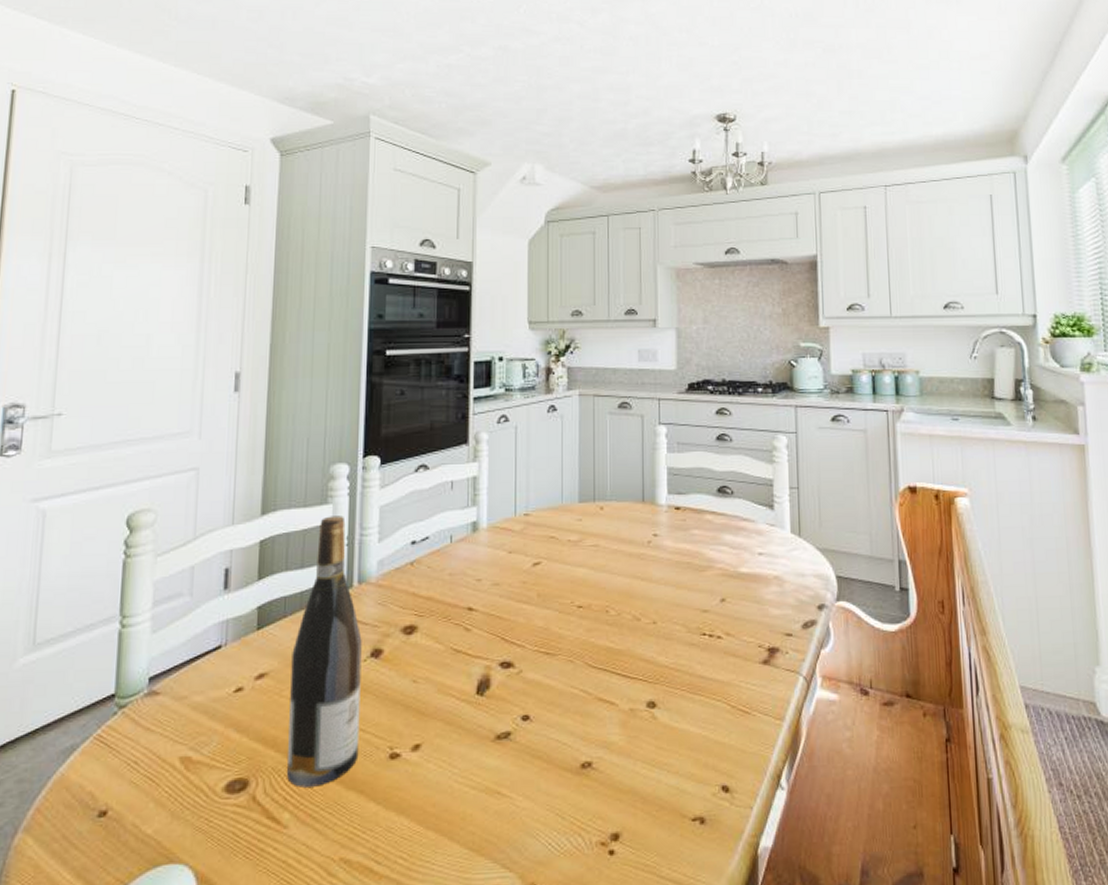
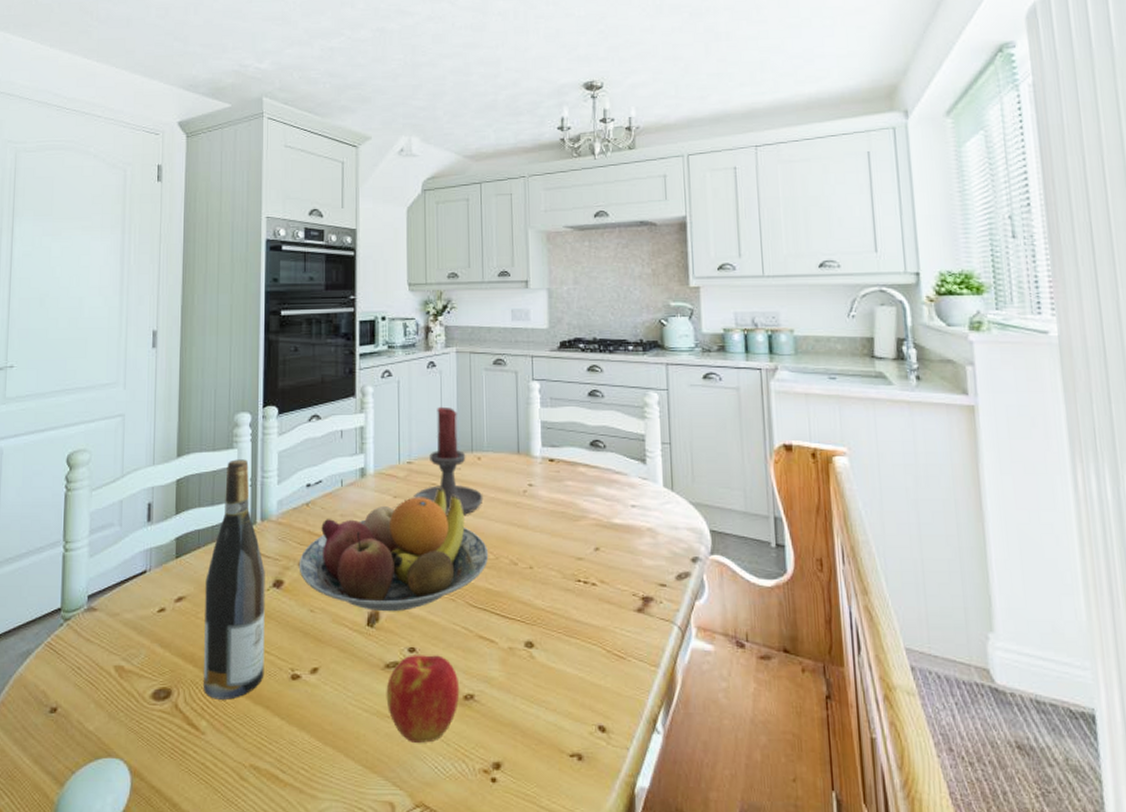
fruit bowl: none [400,540,610,678] -> present [298,487,489,612]
apple: none [496,722,577,819] -> present [386,655,460,743]
candle holder: none [531,453,606,572] -> present [414,406,484,517]

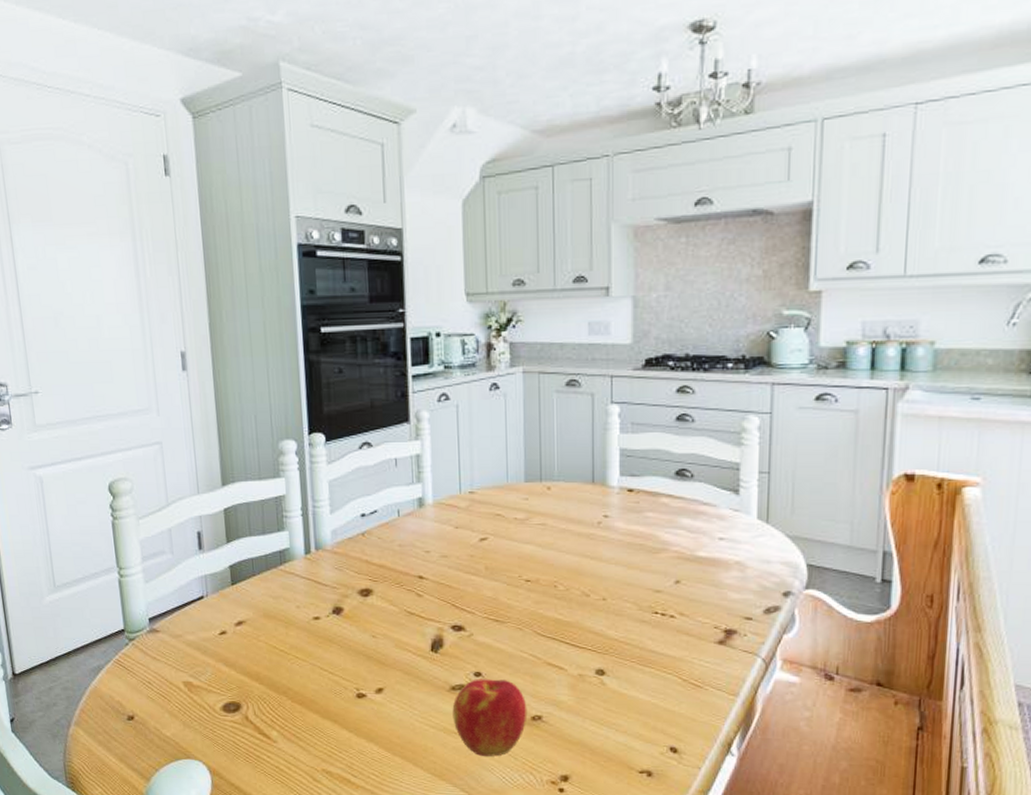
wine bottle: present [204,459,265,700] -> none [263,488,330,714]
fruit bowl: present [298,487,489,612] -> none [357,518,559,639]
candle holder: present [414,406,484,517] -> none [477,432,553,548]

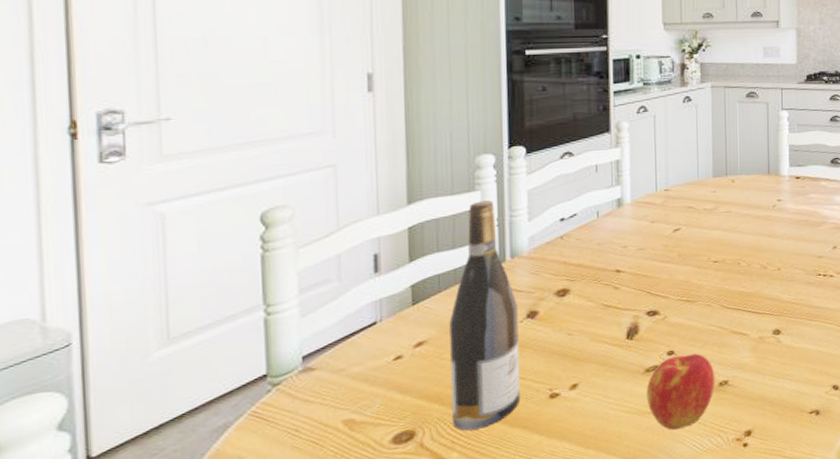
wine bottle: none [263,488,330,714] -> present [449,200,521,431]

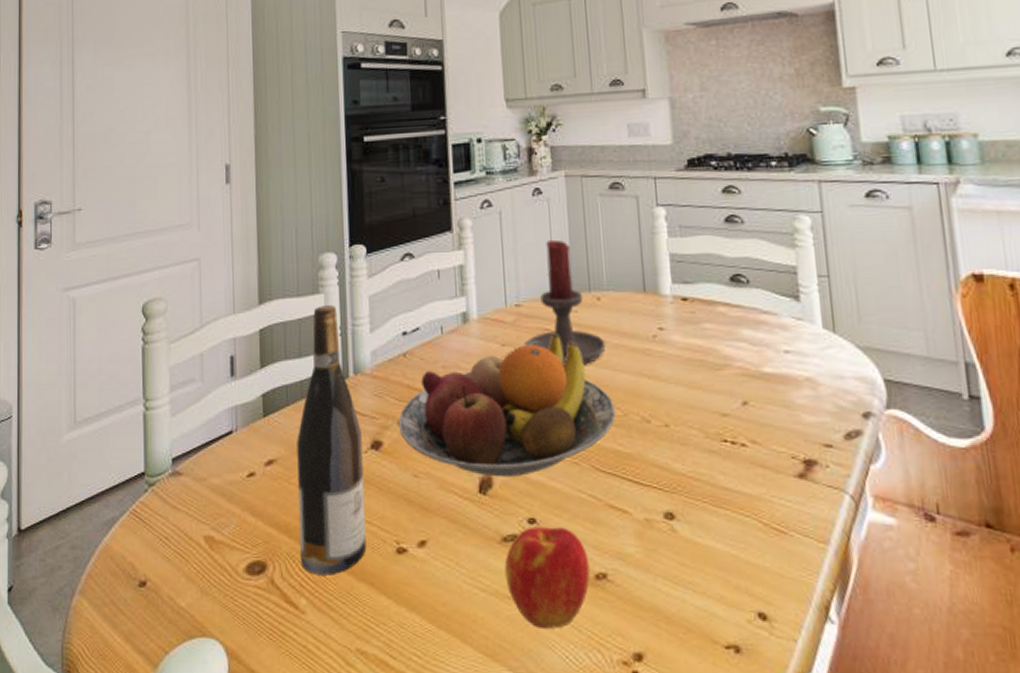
fruit bowl: none [554,209,742,325] -> present [398,333,616,478]
candle holder: none [671,137,737,235] -> present [525,239,606,367]

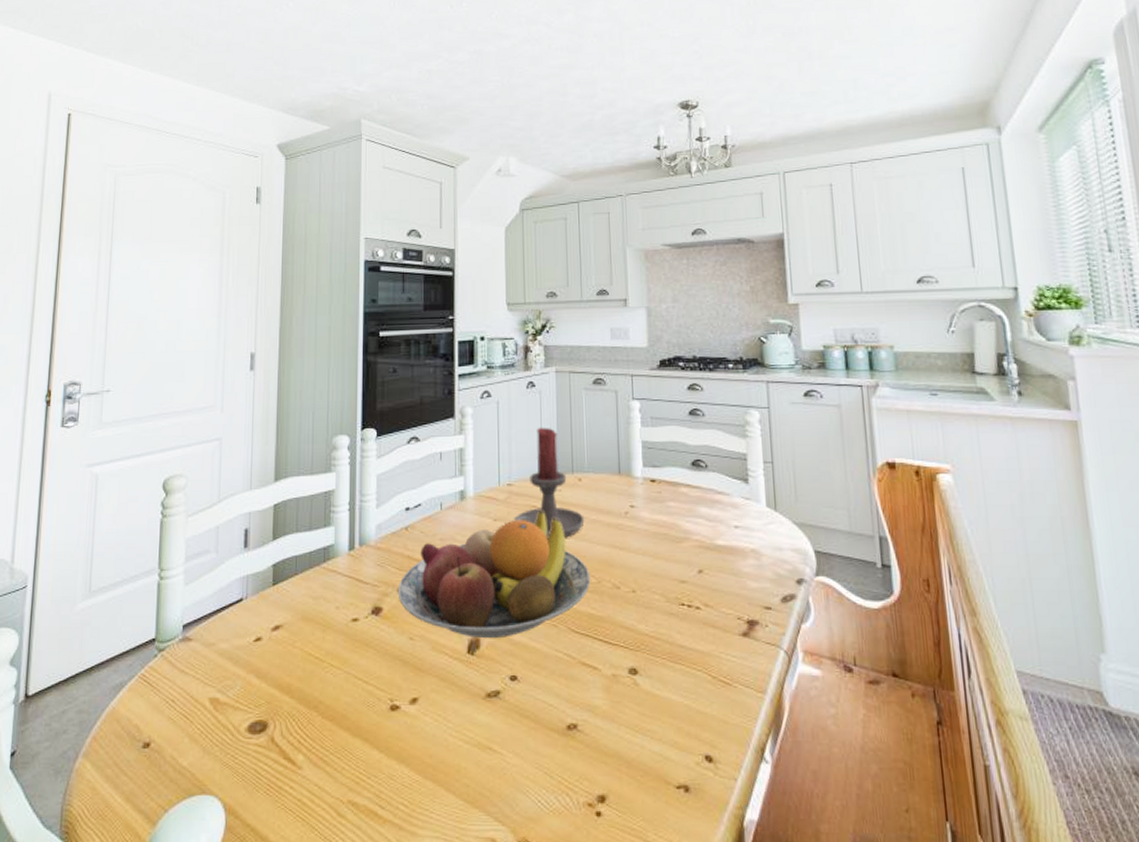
wine bottle: present [297,305,367,575] -> none [301,483,364,732]
apple: present [504,527,591,629] -> none [487,683,563,775]

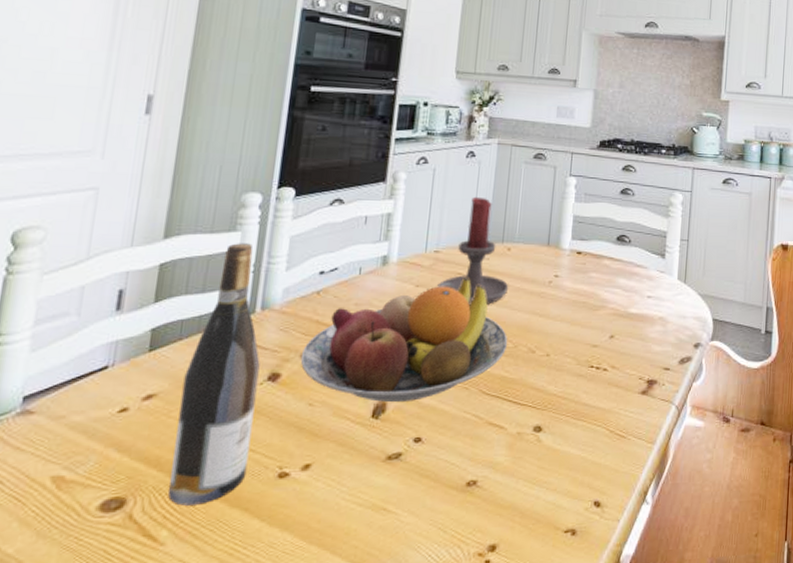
wine bottle: none [301,483,364,732] -> present [168,243,260,506]

